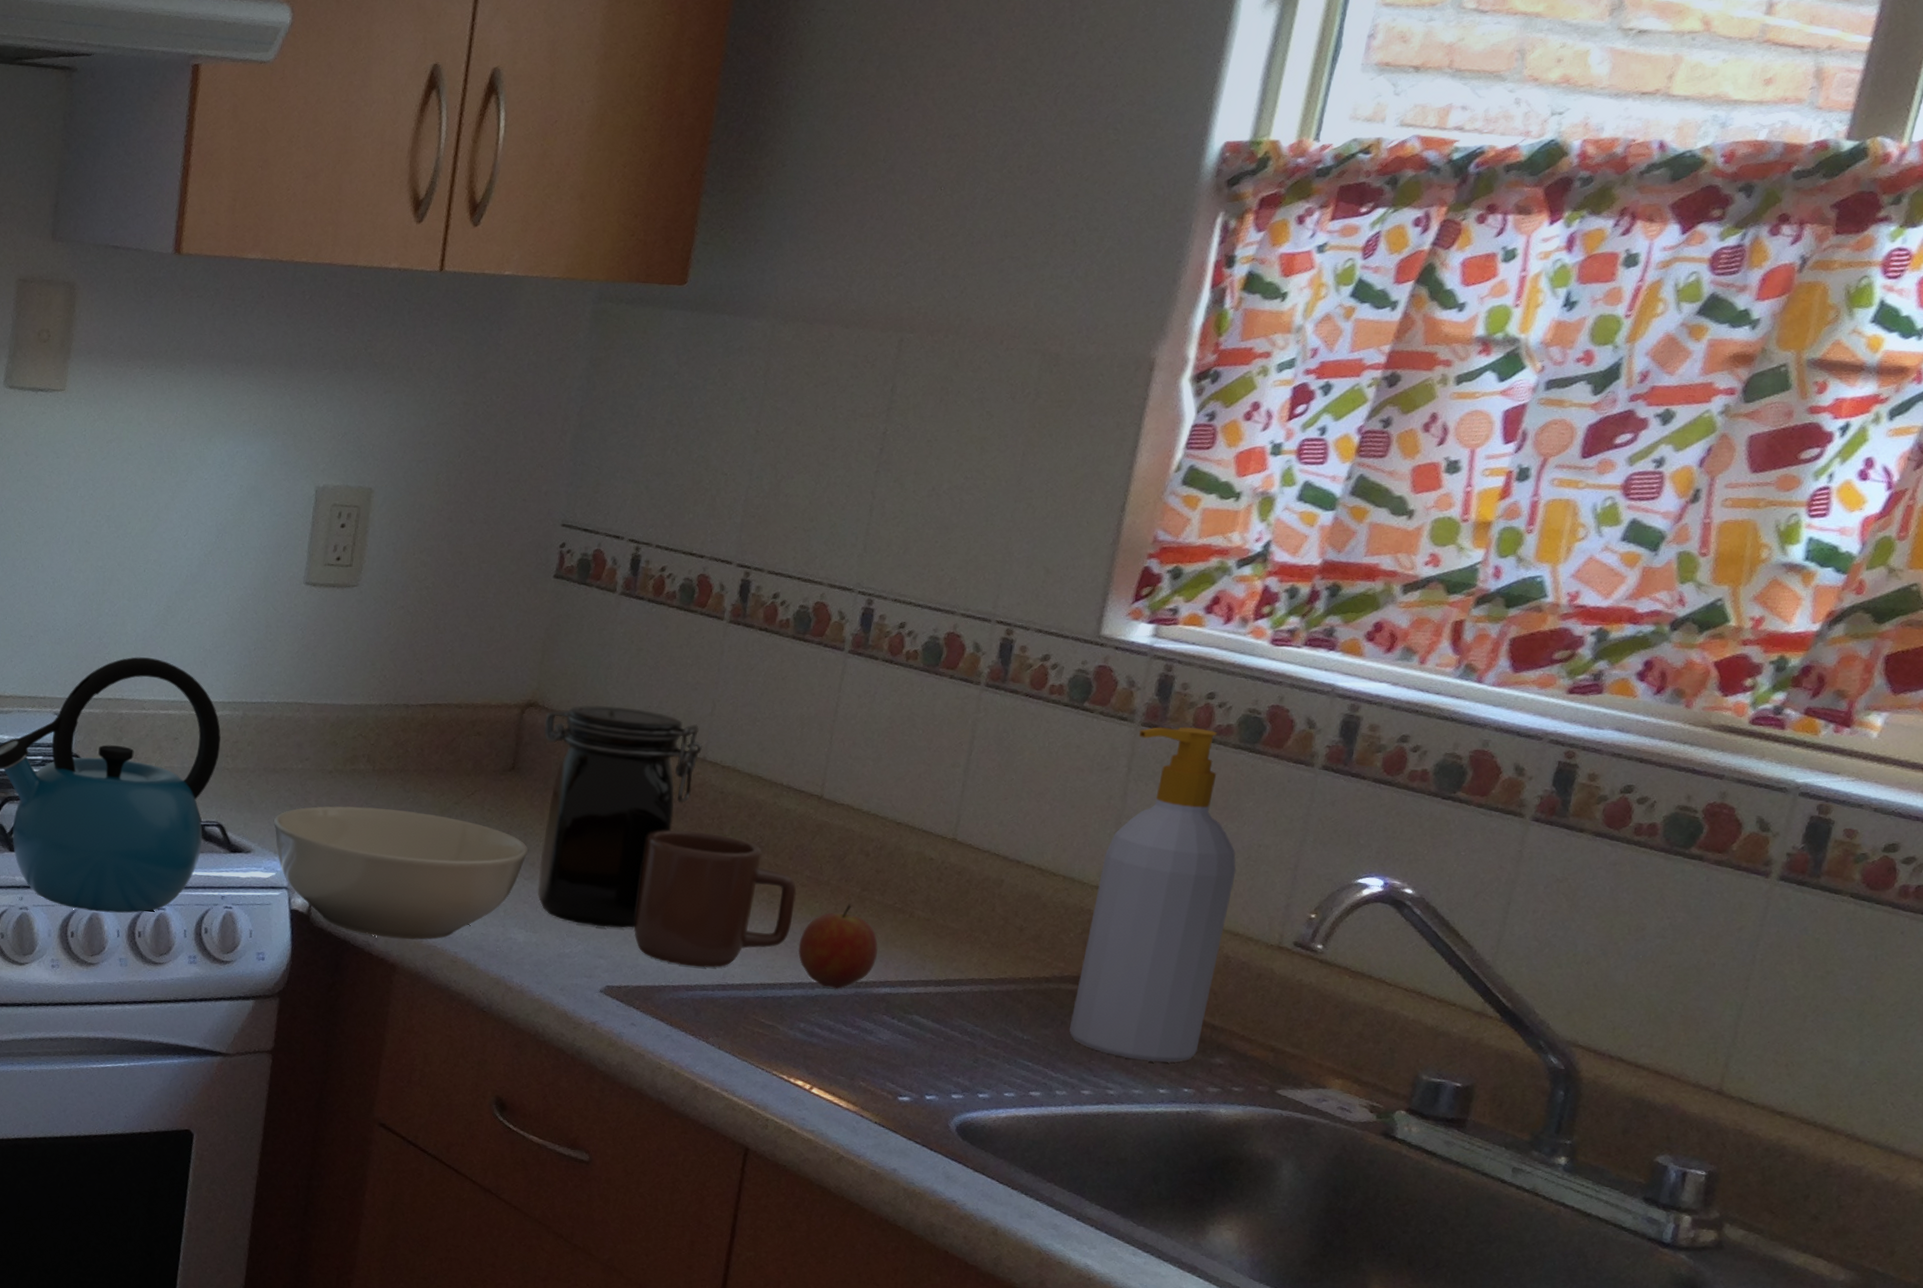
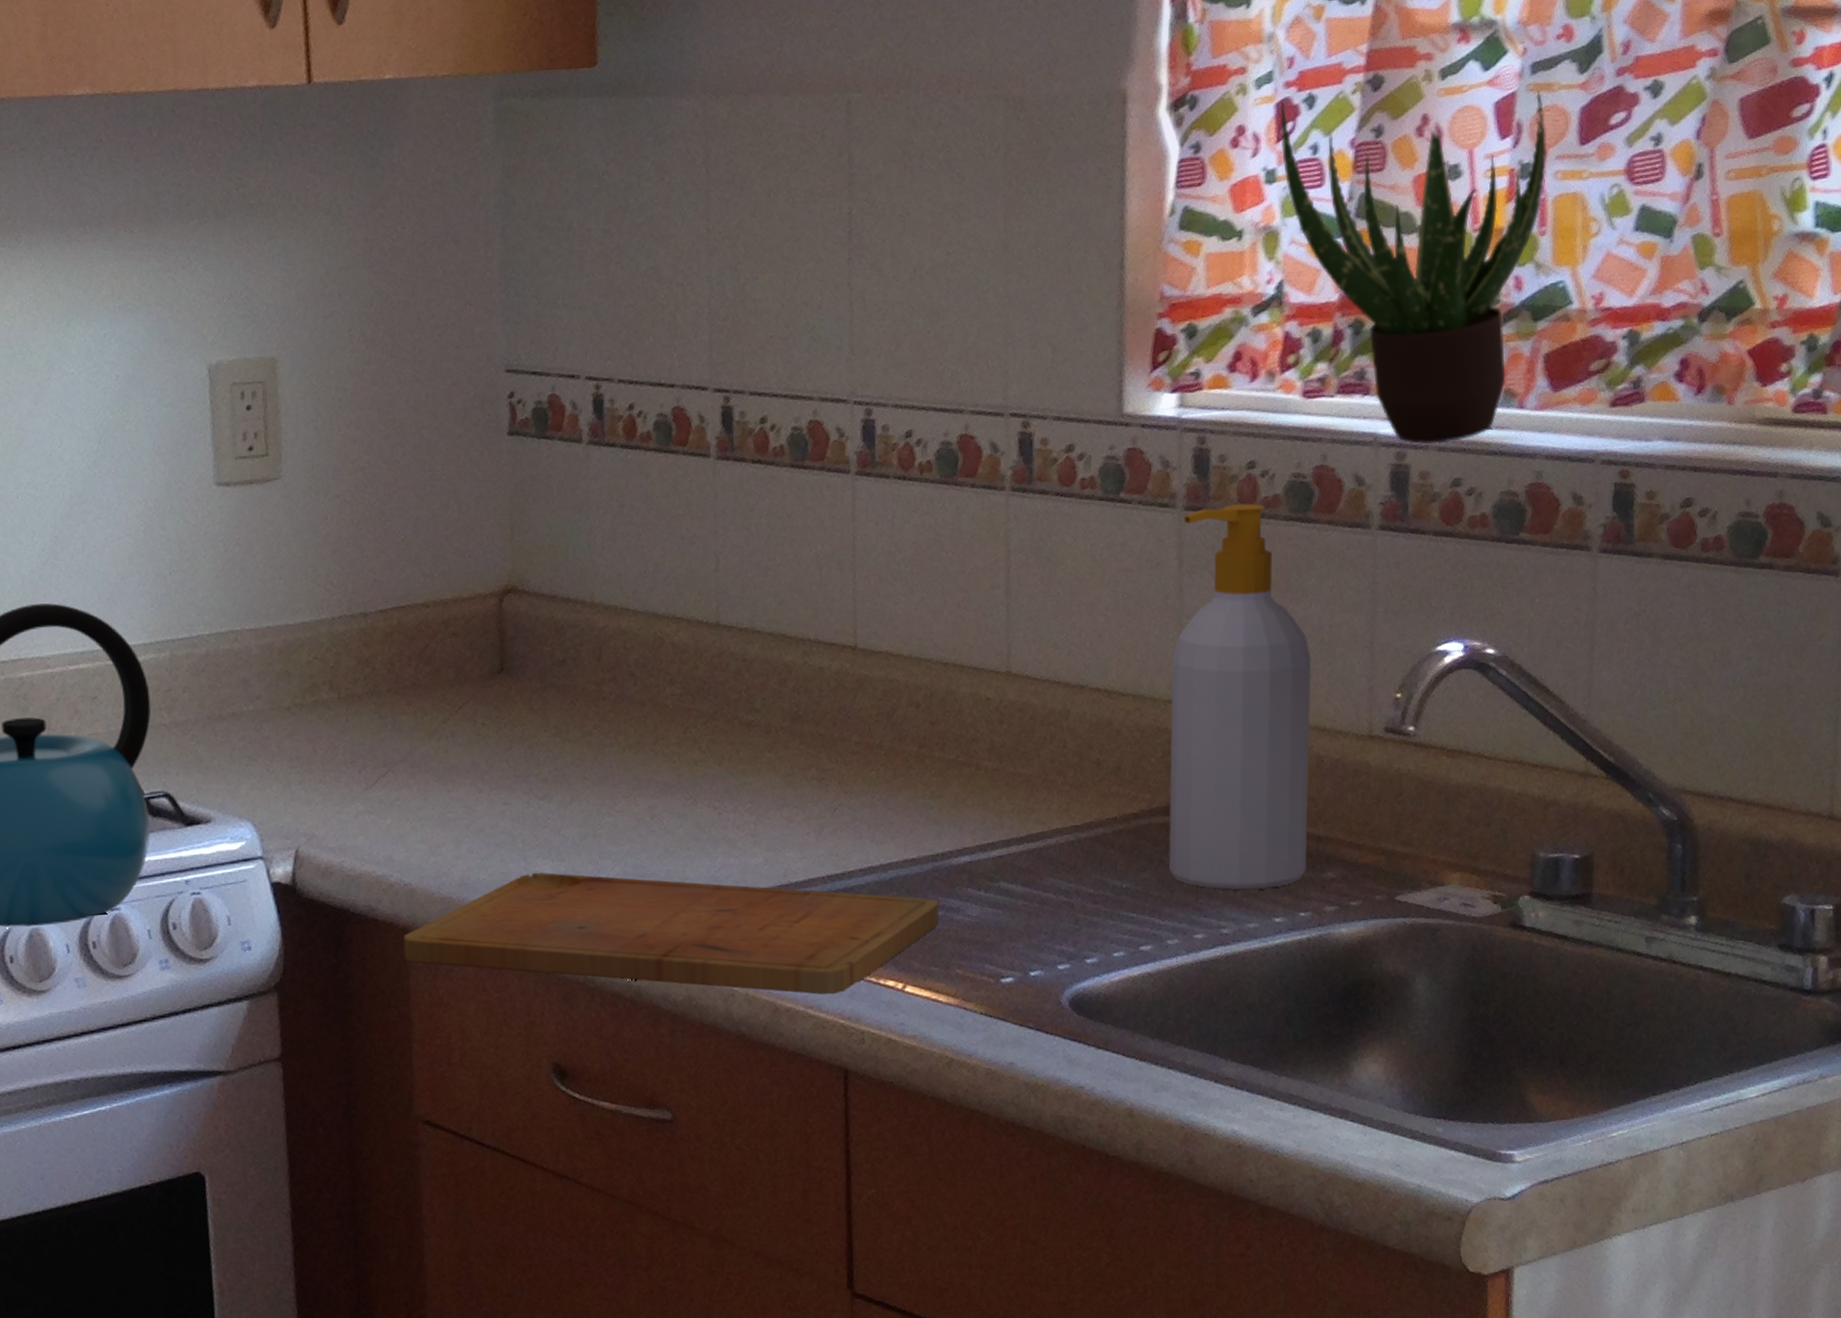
bowl: present [273,806,529,940] -> none [230,740,538,898]
cutting board: none [388,938,855,1084] -> present [403,872,940,995]
jar: present [537,705,703,928] -> none [528,576,714,842]
mug: present [634,830,797,968] -> none [669,709,849,870]
fruit: present [798,904,878,990] -> none [861,766,949,868]
potted plant: none [1289,384,1552,704] -> present [1280,90,1547,444]

